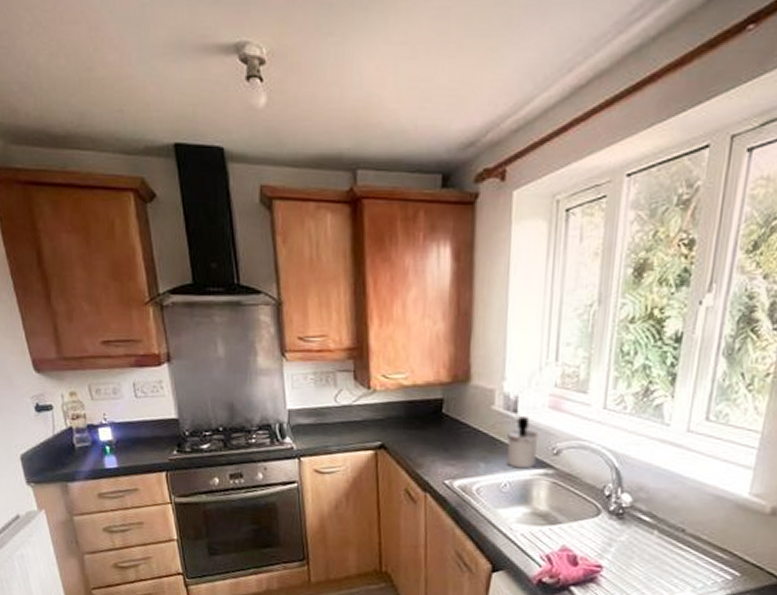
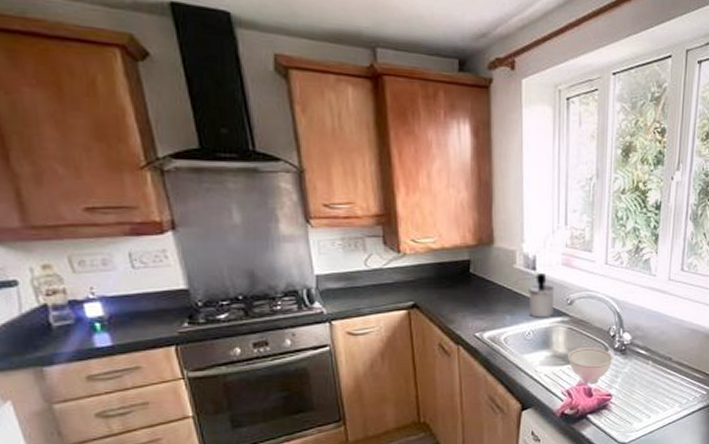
bowl: none [549,506,607,551] -> present [567,346,613,384]

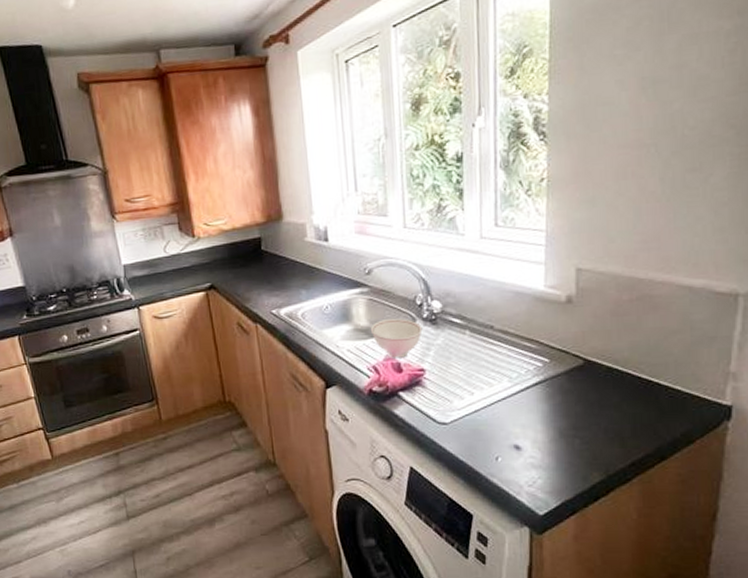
soap dispenser: present [513,273,555,318] -> none [306,244,352,291]

